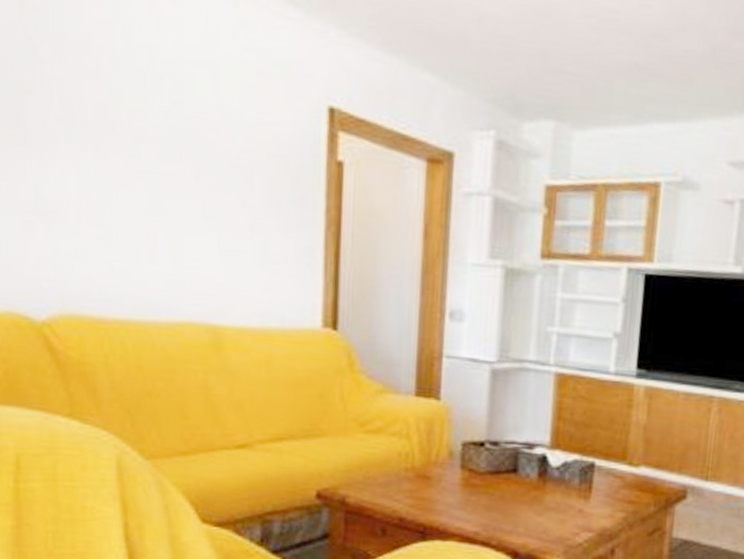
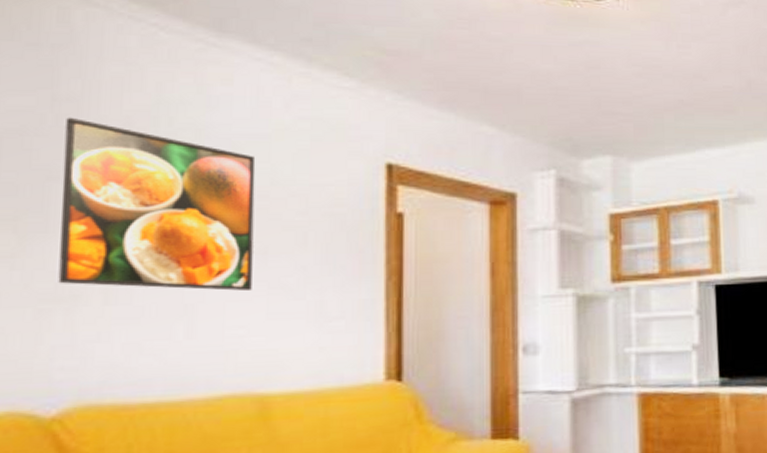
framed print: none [34,27,206,224] -> present [58,117,256,291]

